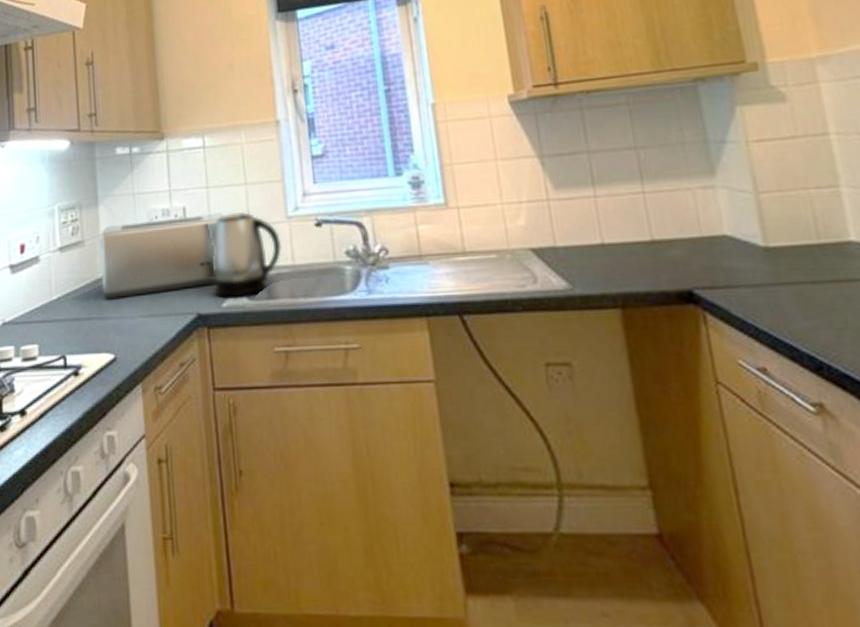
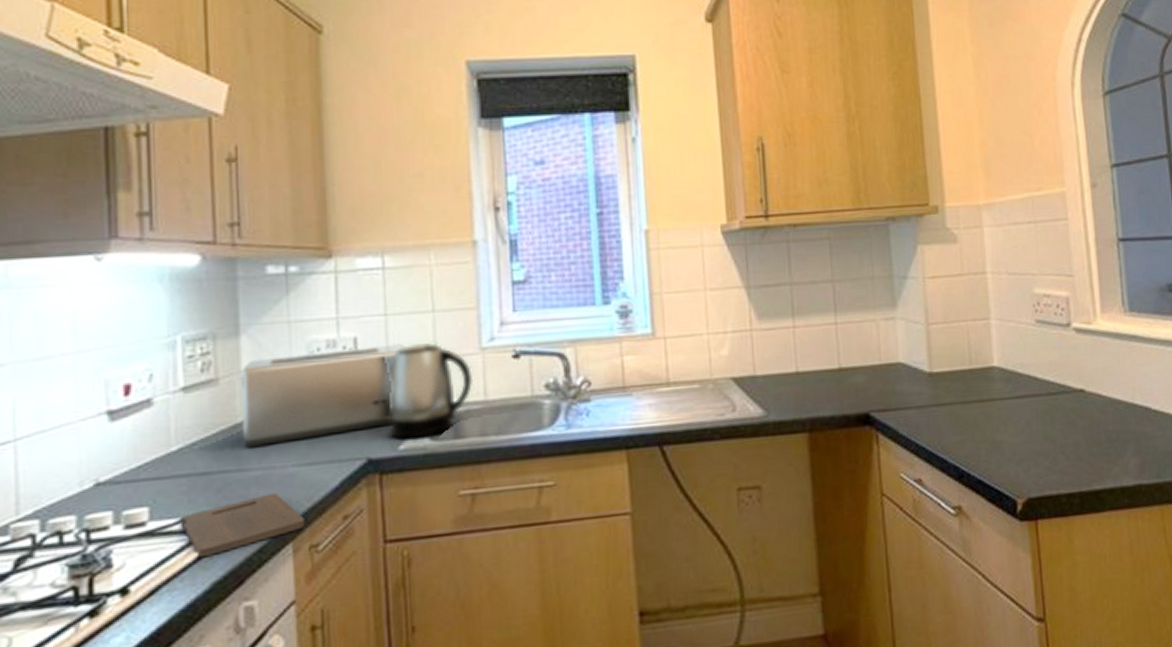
cutting board: none [60,339,151,390] -> present [180,493,306,558]

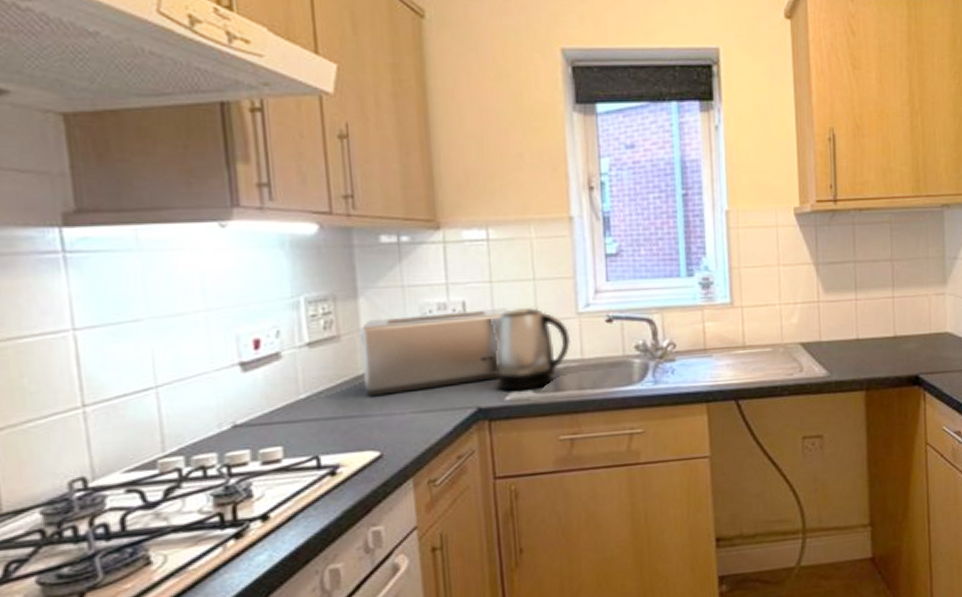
cutting board: present [180,493,306,558] -> none [311,436,424,490]

